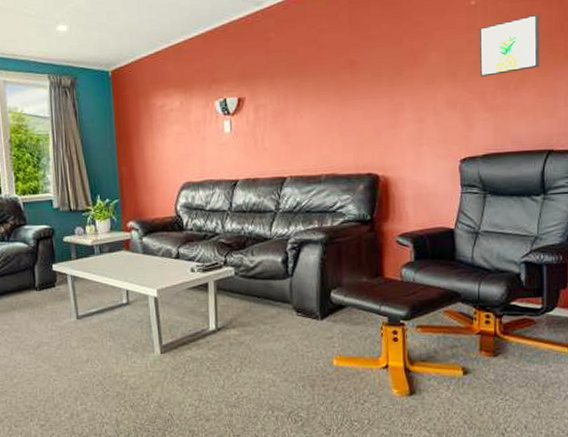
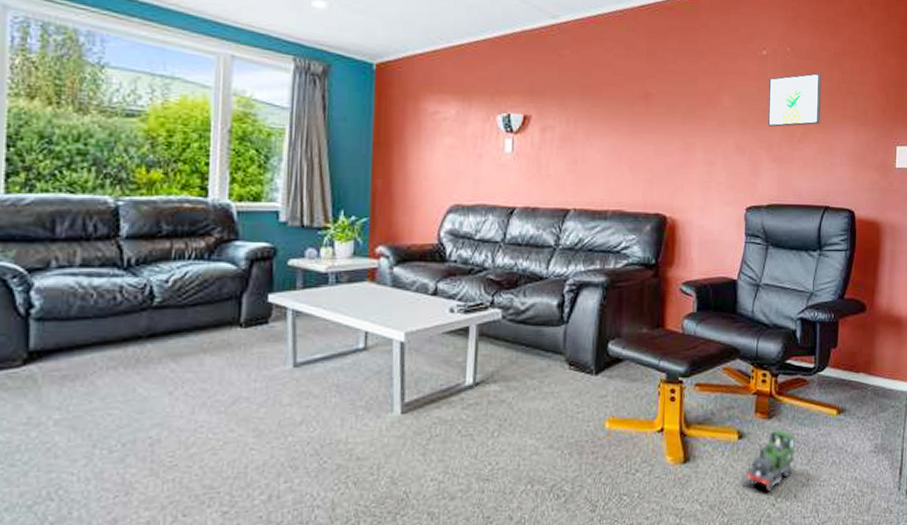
toy train: none [472,366,525,423] -> present [746,429,795,493]

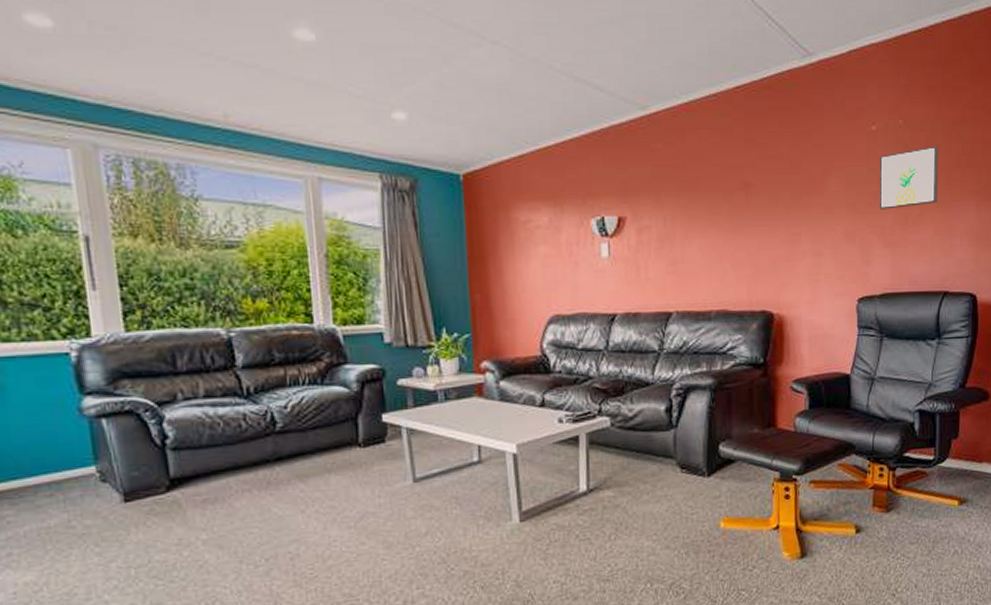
toy train: present [746,429,795,493] -> none [864,522,916,584]

